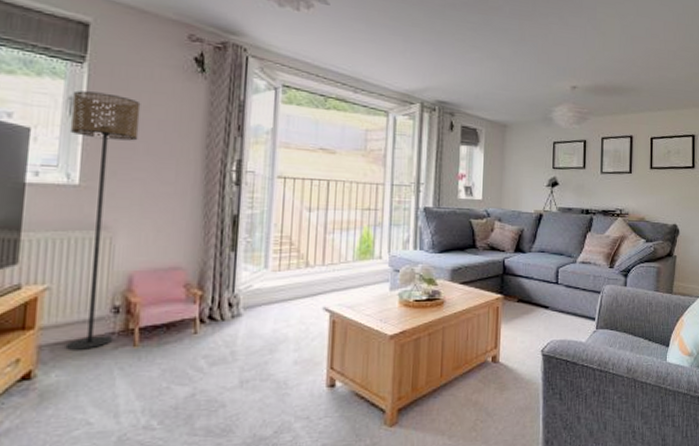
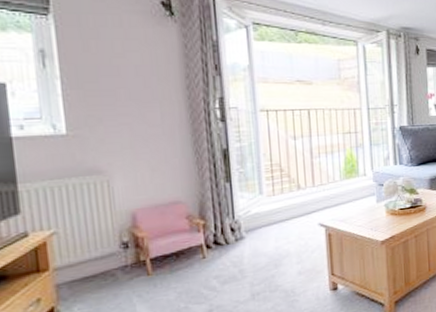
floor lamp: present [65,90,141,350] -> none [42,43,126,286]

